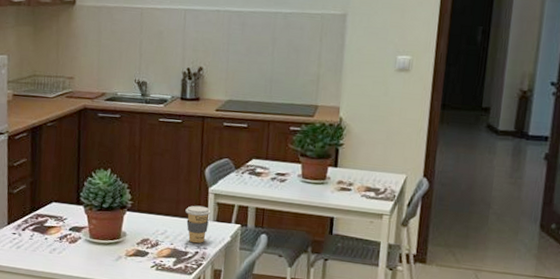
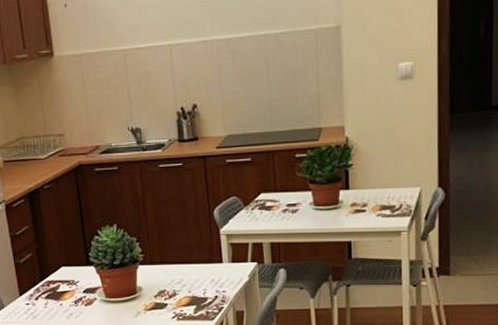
coffee cup: present [185,205,211,244] -> none [199,249,225,288]

